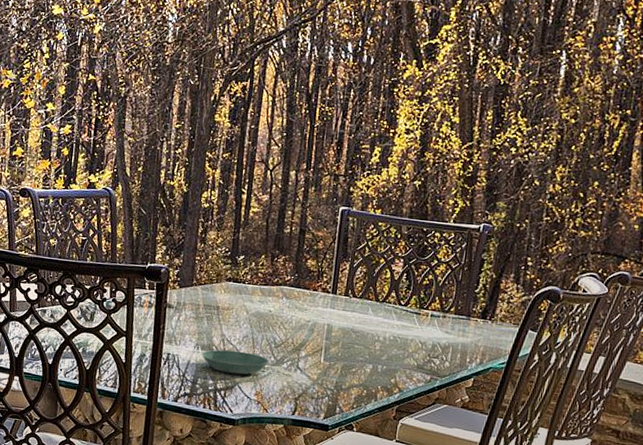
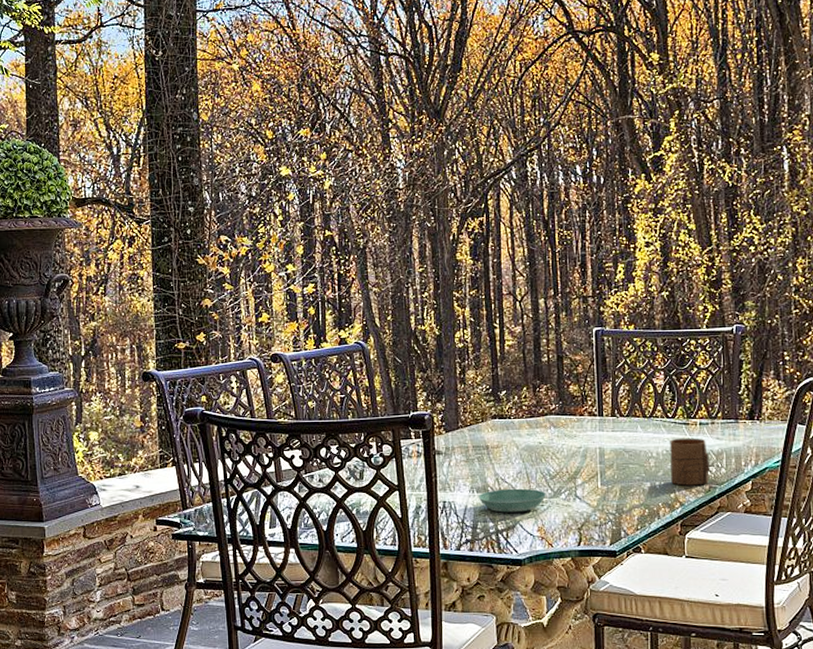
cup: none [393,326,436,375] -> present [670,438,710,486]

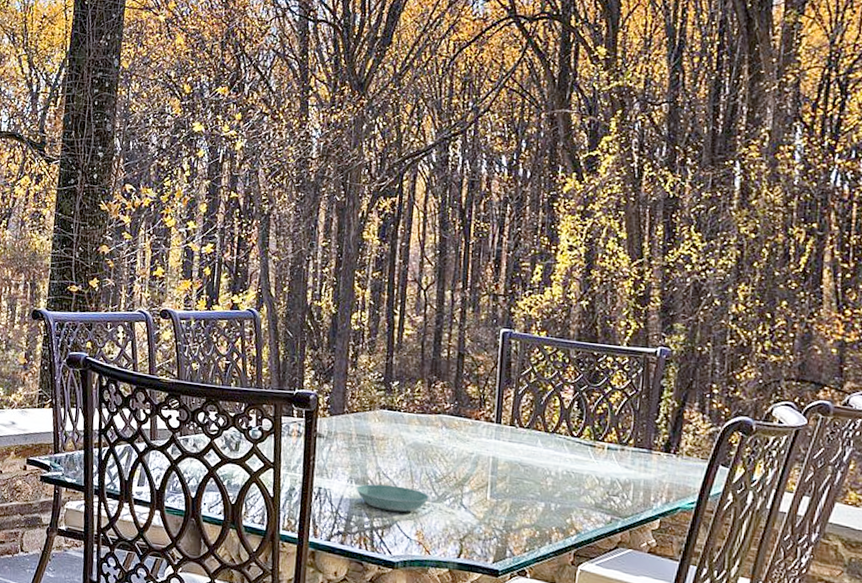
cup: present [670,438,710,486] -> none [569,459,615,515]

